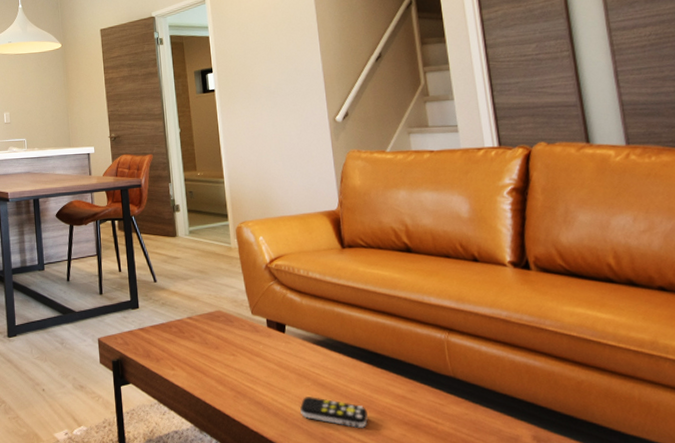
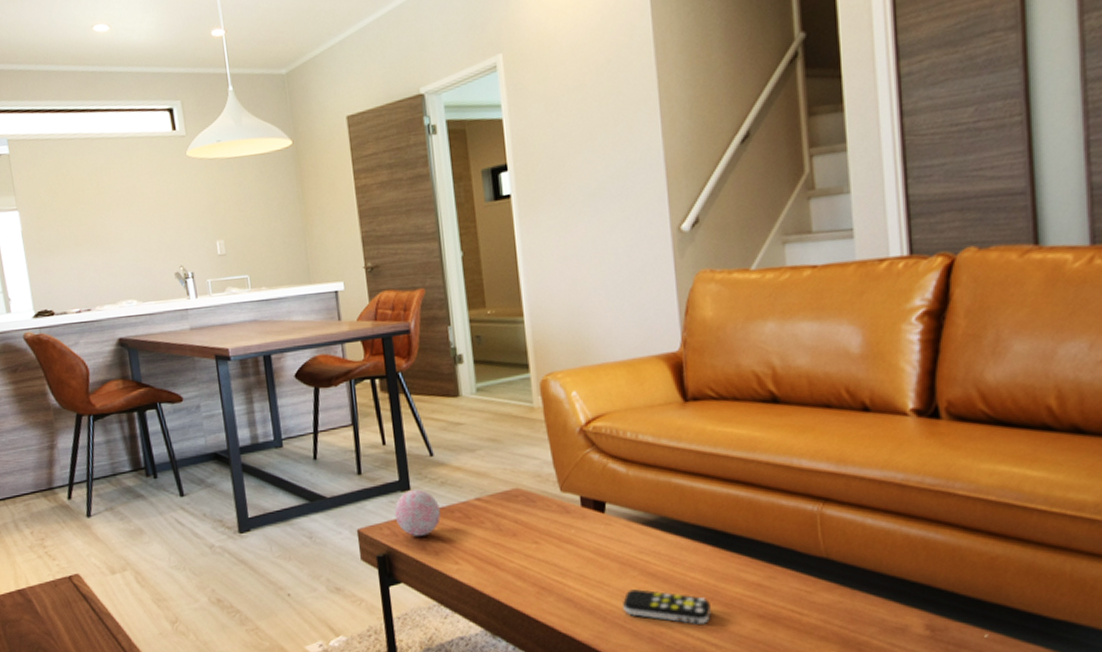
decorative ball: none [126,308,161,346] -> present [394,489,441,536]

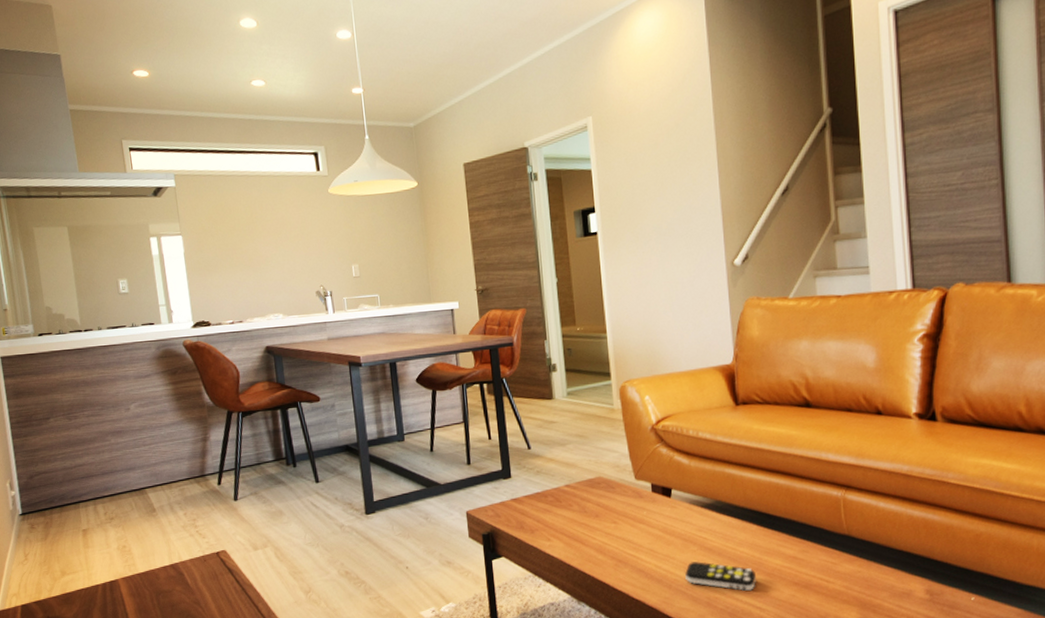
decorative ball: present [394,489,441,536] -> none [497,477,536,517]

